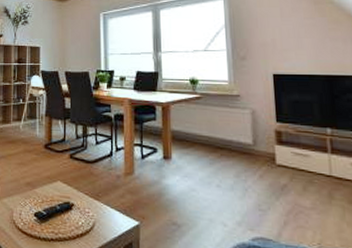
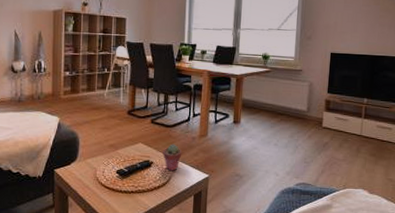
potted succulent: none [84,183,106,216] -> present [163,144,182,171]

